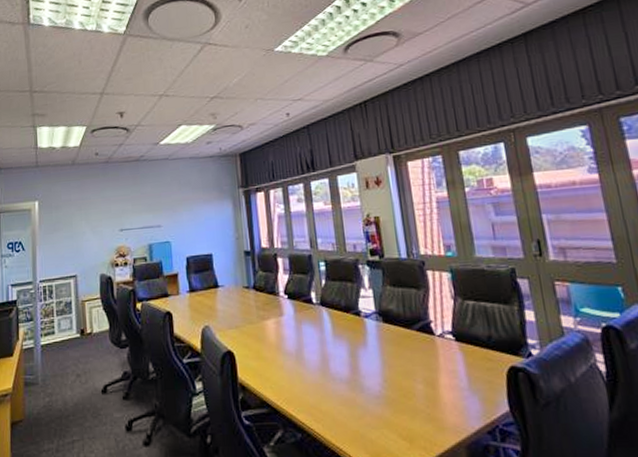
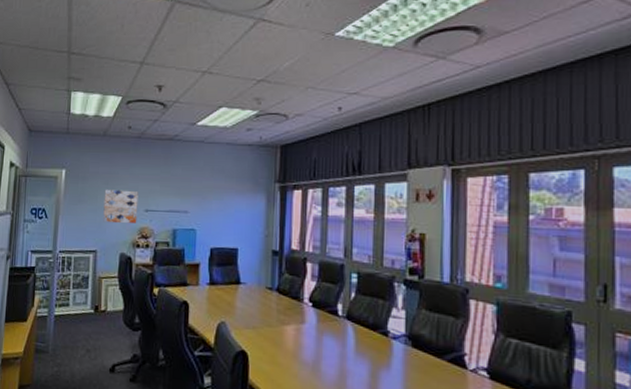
wall art: none [78,212,113,248] -> present [103,189,139,224]

